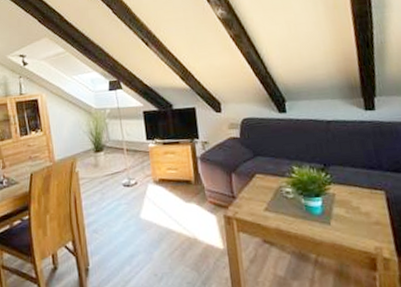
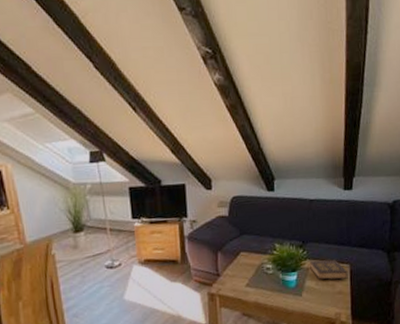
hardback book: none [335,185,385,208] -> present [310,259,348,280]

